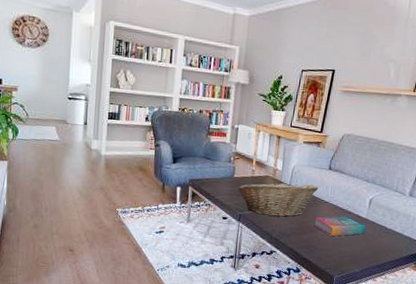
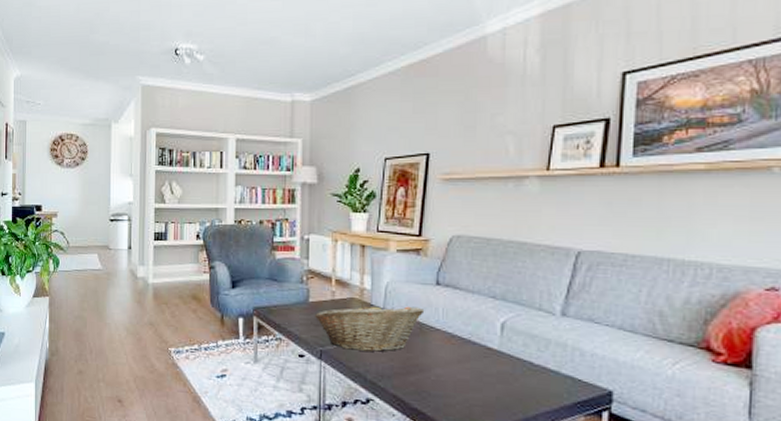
book: present [314,216,367,237] -> none [424,347,502,378]

